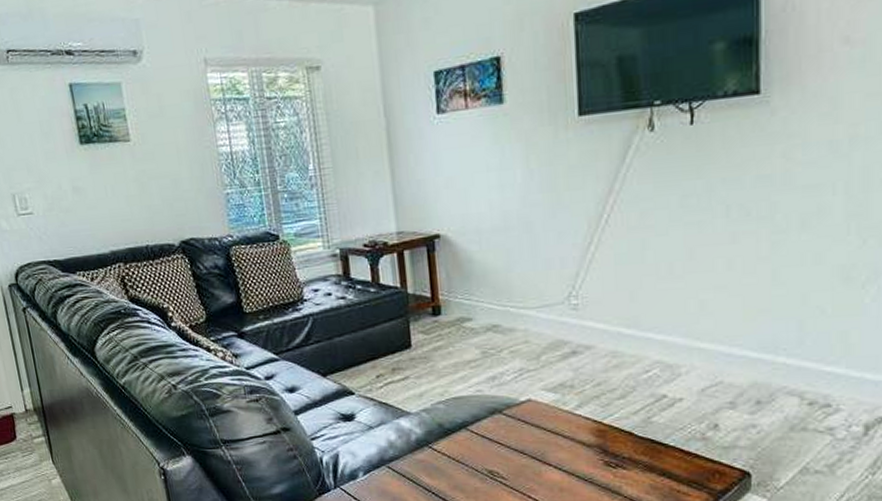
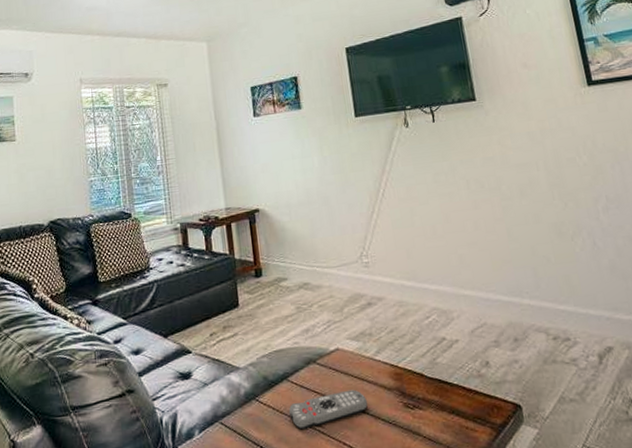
remote control: none [467,443,560,480] -> present [289,389,367,430]

